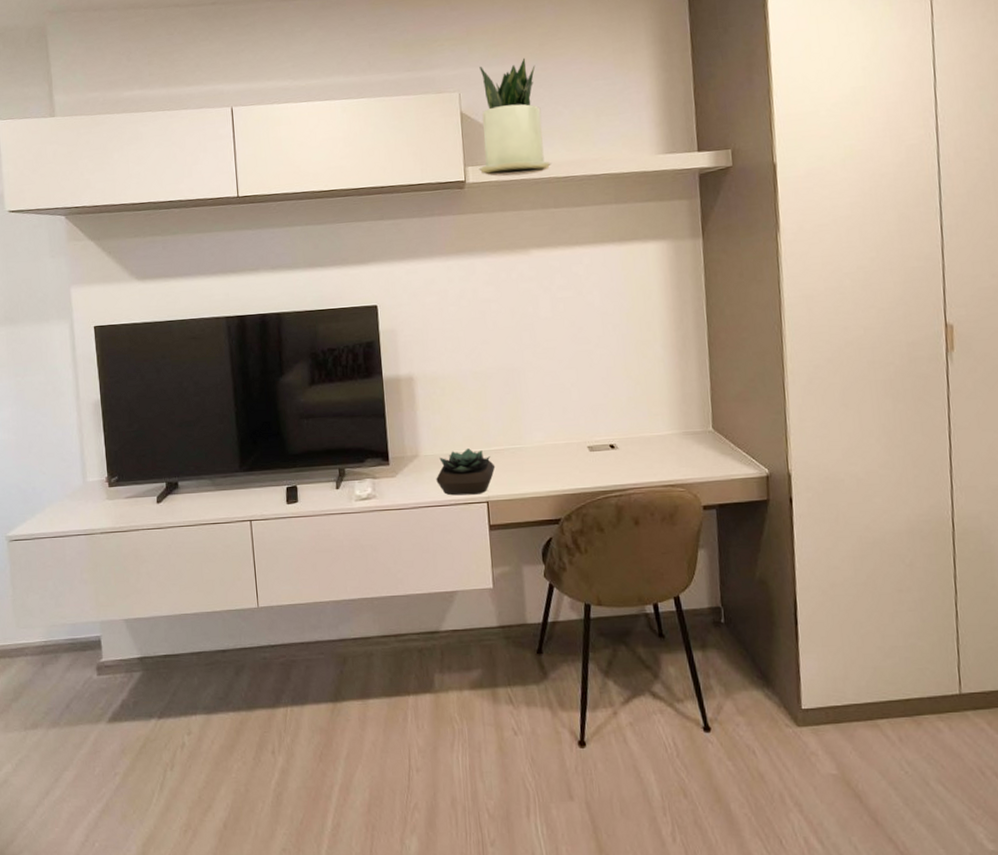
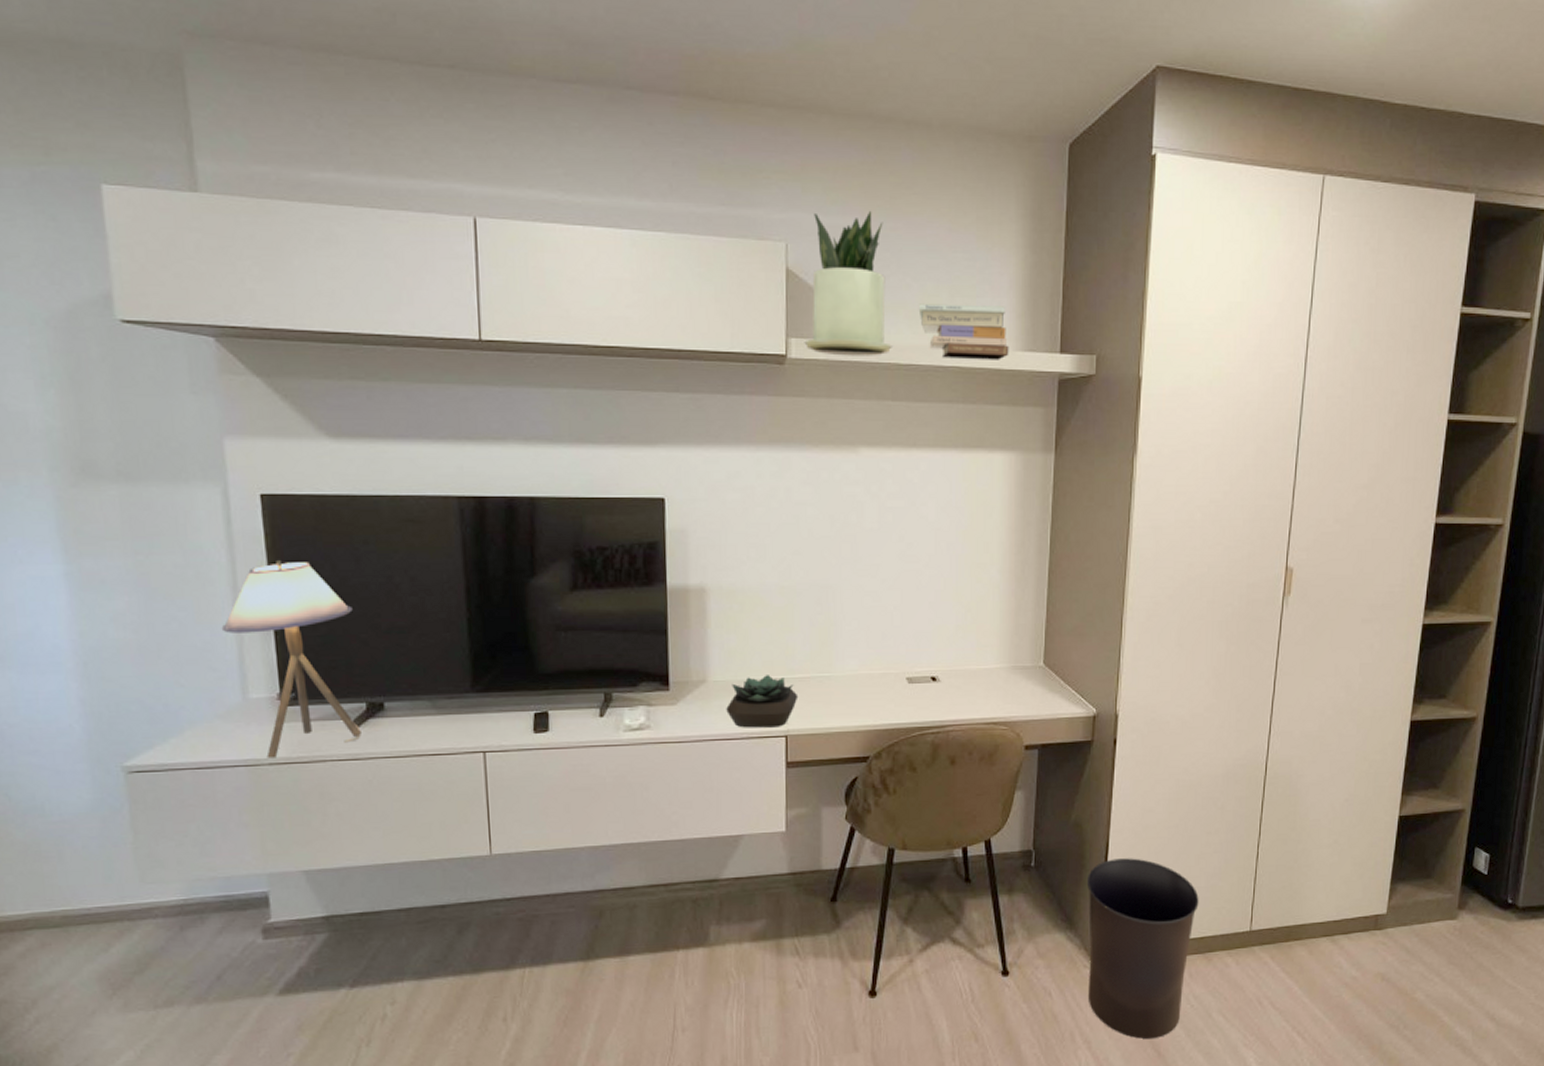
table lamp: none [69,374,163,529] -> present [221,559,361,758]
books: none [570,118,652,168] -> present [918,303,1009,360]
waste bin: none [778,615,900,805] -> present [1086,858,1199,1039]

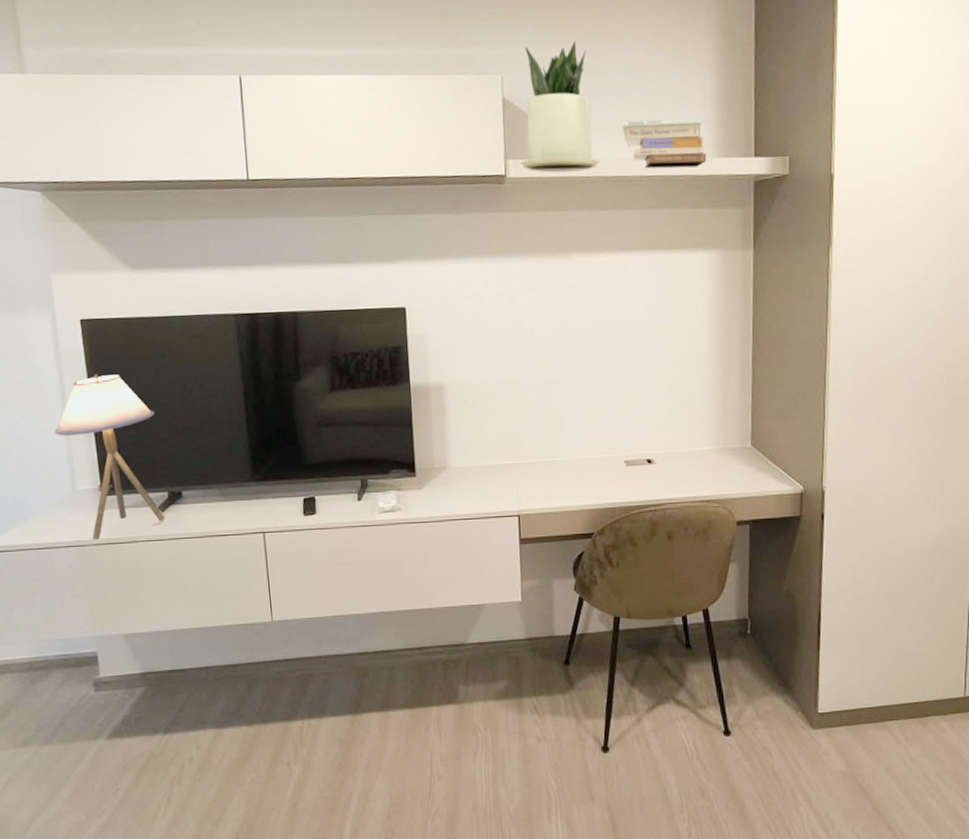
succulent plant: present [726,675,799,729] -> none [465,461,528,509]
waste bin: present [1086,858,1199,1039] -> none [800,626,912,798]

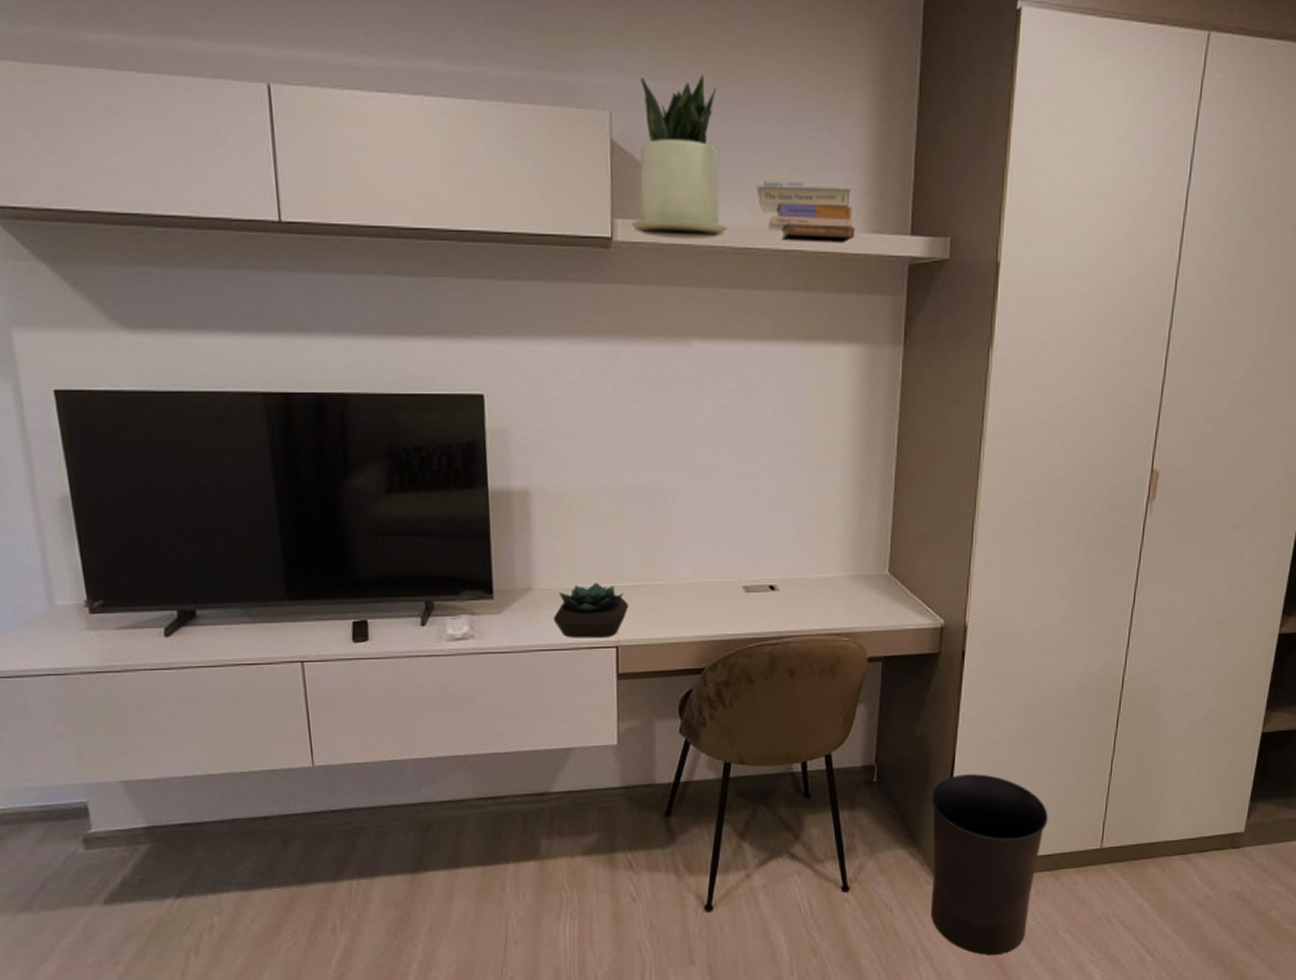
table lamp: present [54,373,165,540] -> none [21,459,174,667]
succulent plant: none [465,461,528,509] -> present [553,583,629,639]
waste bin: none [800,626,912,798] -> present [930,774,1048,955]

